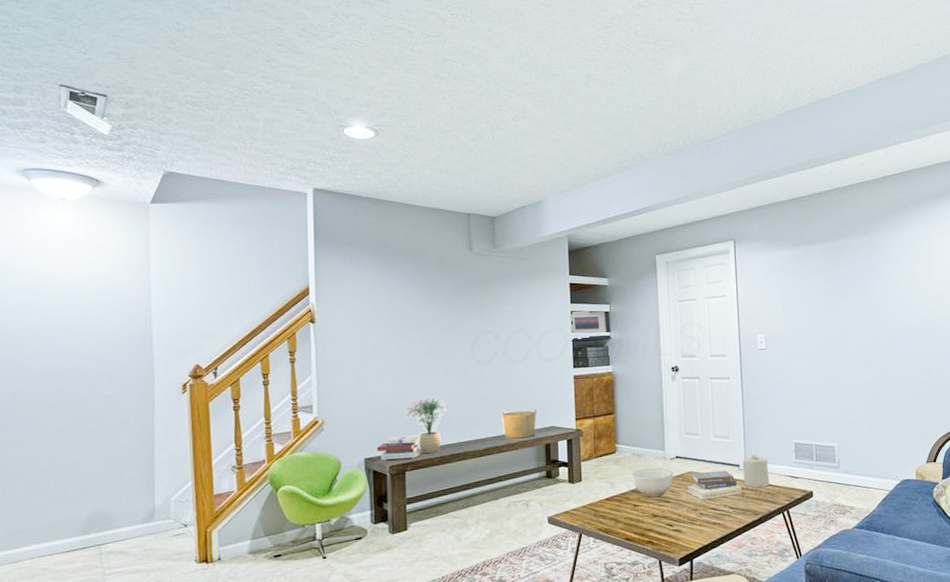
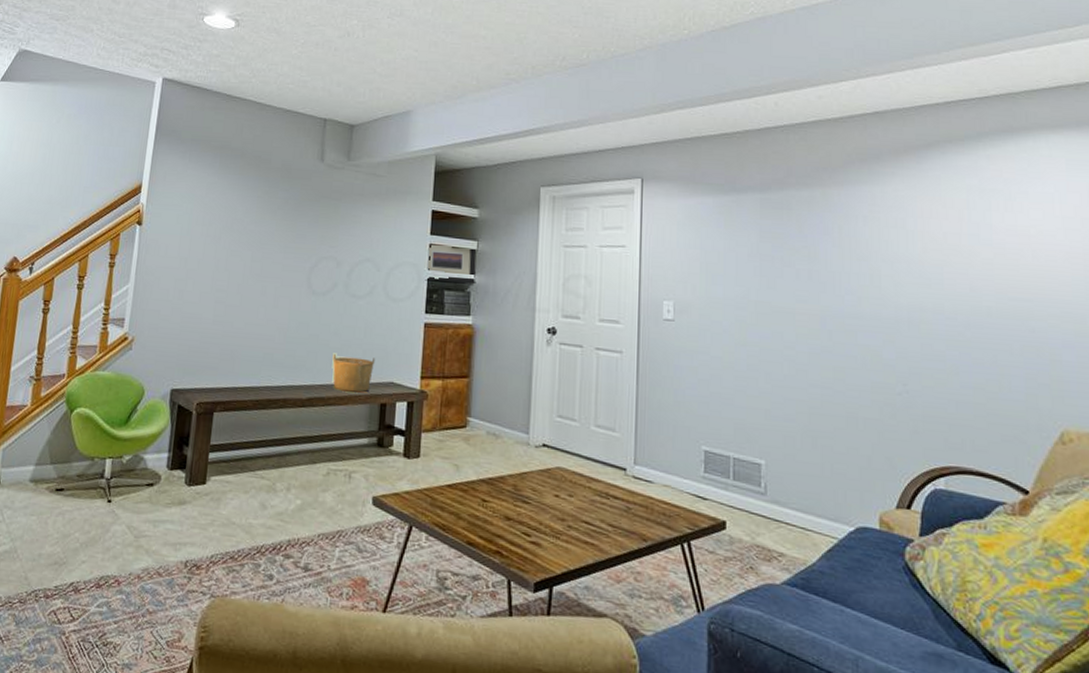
books: present [377,435,420,460] -> none [186,367,235,399]
potted plant: present [406,398,446,454] -> none [225,327,270,395]
bowl: present [632,468,674,498] -> none [483,453,538,495]
books: present [687,470,742,500] -> none [553,469,627,509]
candle: present [742,454,770,488] -> none [630,457,667,505]

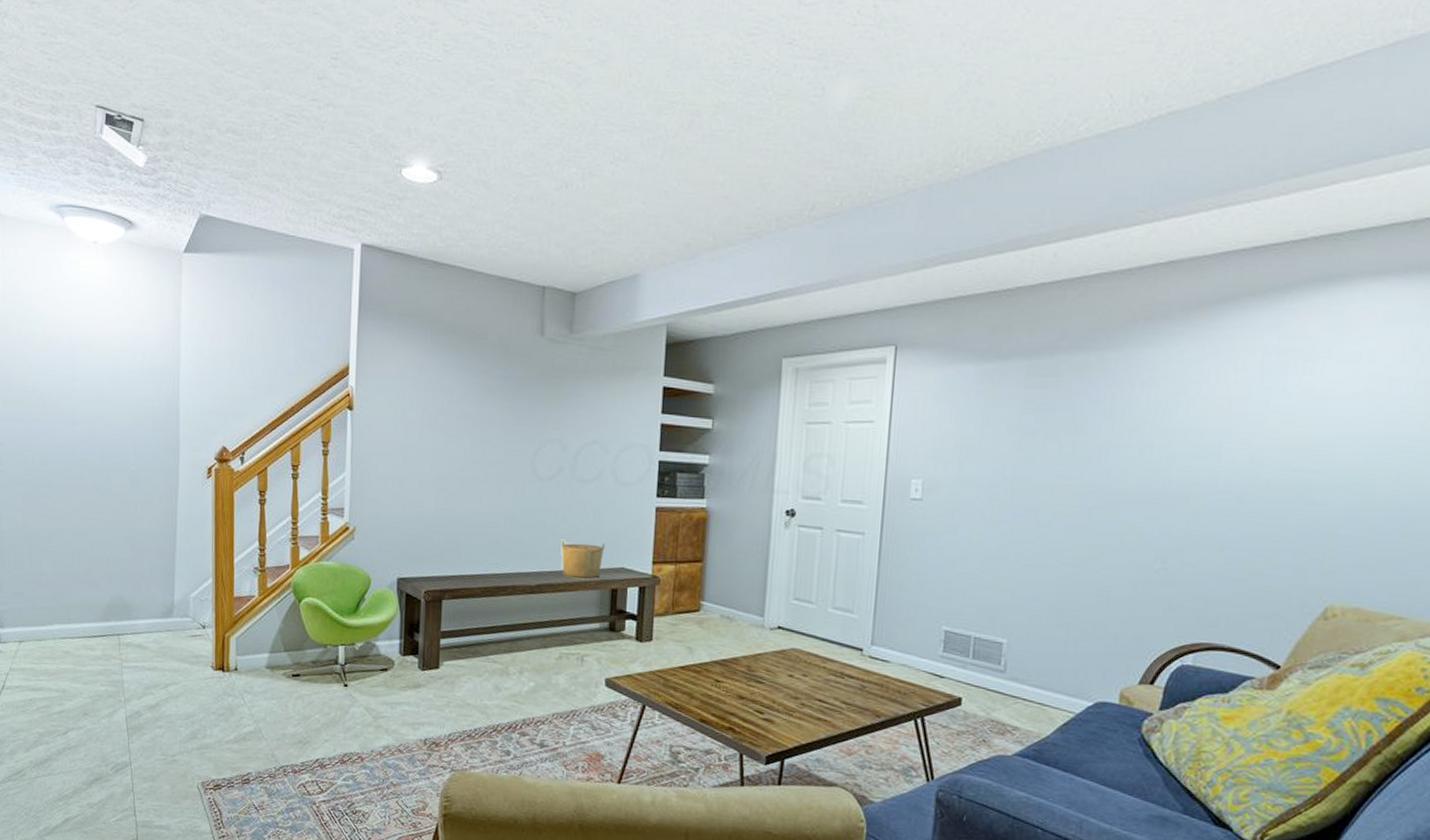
picture frame: present [425,245,476,285] -> none [656,425,711,466]

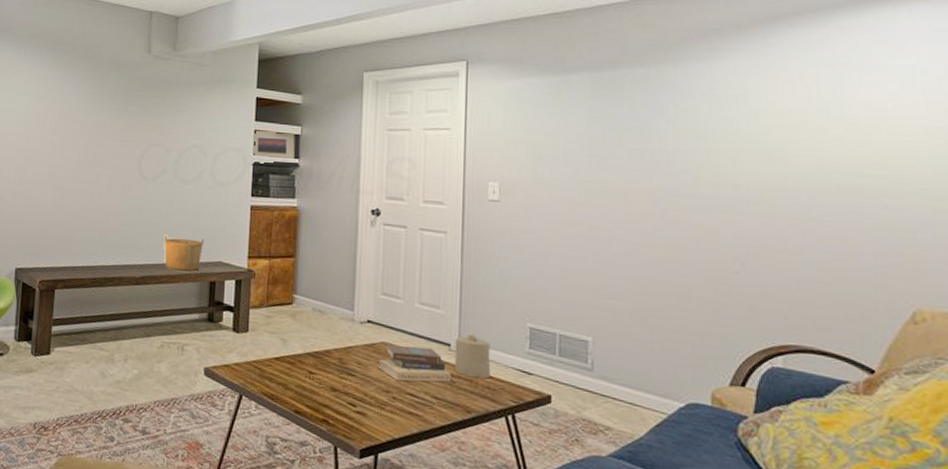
picture frame: none [656,425,711,466] -> present [250,131,300,168]
books: none [787,650,862,688] -> present [378,344,451,383]
candle: none [865,637,904,683] -> present [454,333,491,379]

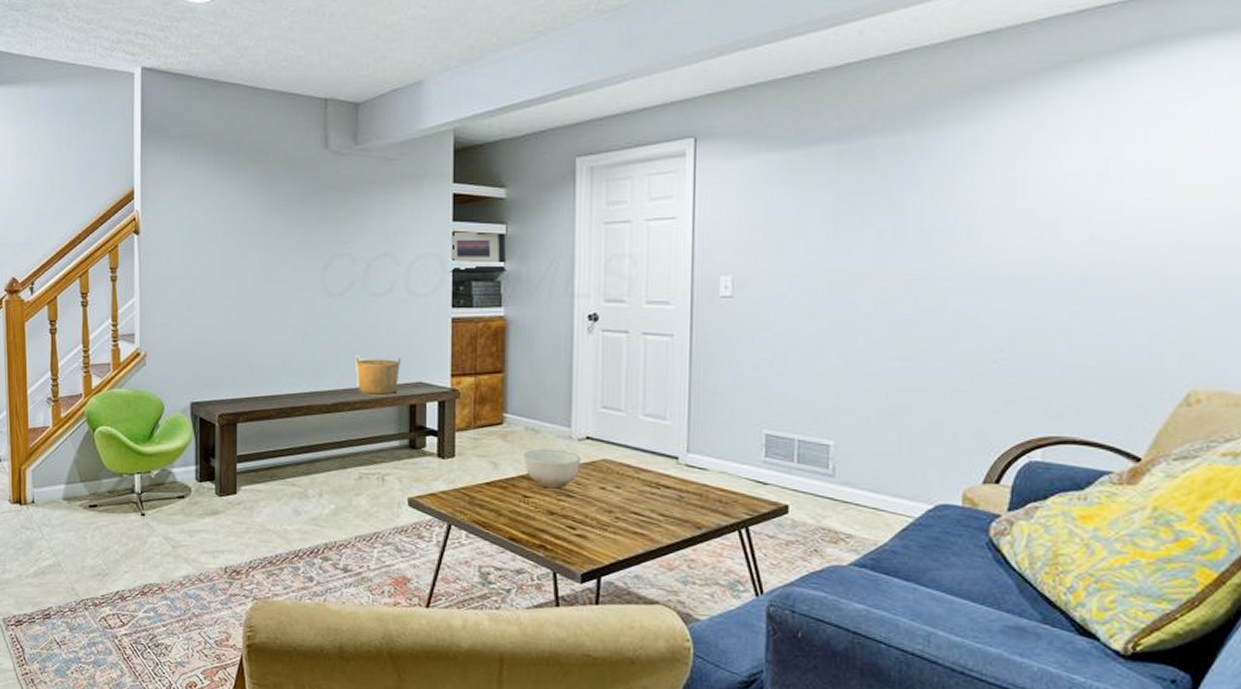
bowl: none [310,329,363,367] -> present [523,449,581,489]
books: present [378,344,451,383] -> none [599,461,679,500]
candle: present [454,333,491,379] -> none [682,444,723,492]

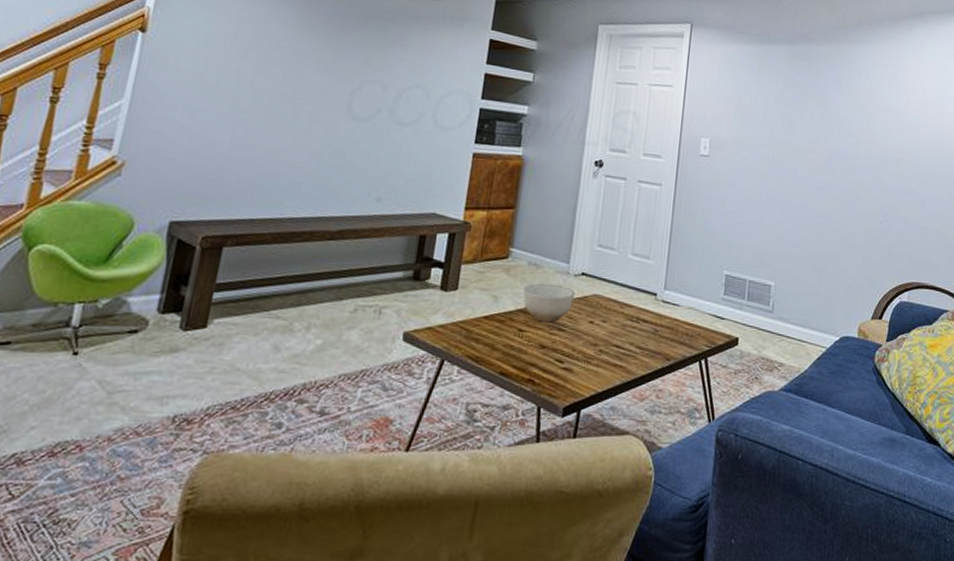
basket: present [355,357,401,395] -> none [368,184,418,224]
picture frame: present [449,233,506,273] -> none [477,74,531,116]

